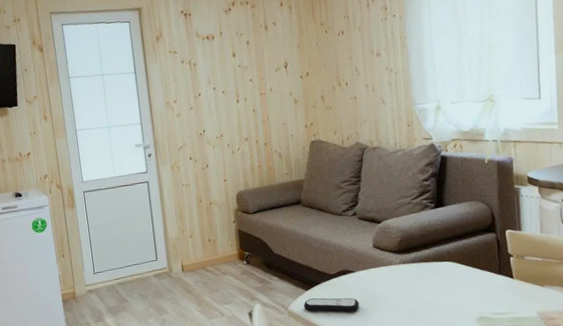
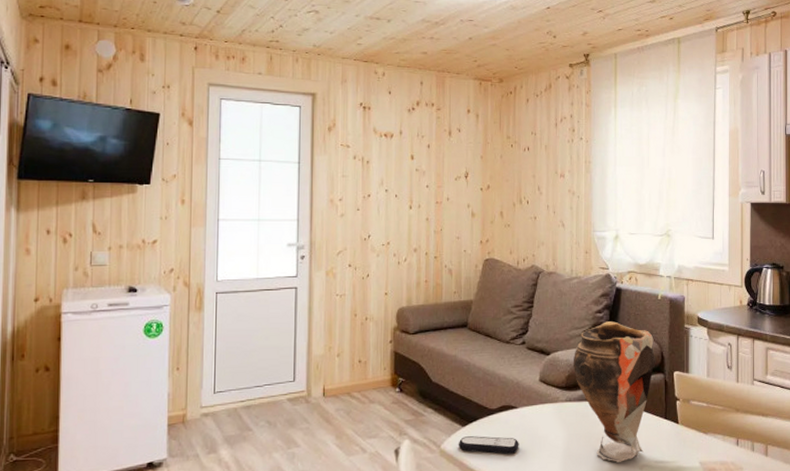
vase: none [403,188,487,316] -> present [572,321,656,462]

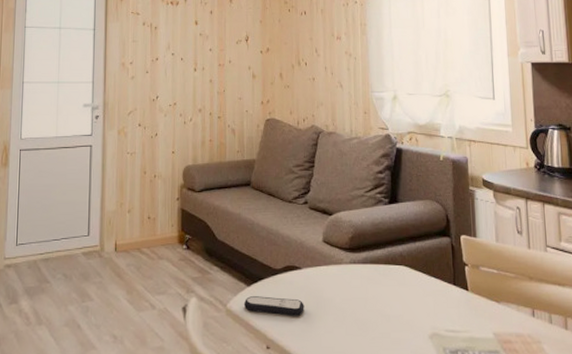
vase: present [572,321,656,462] -> none [355,182,441,330]

